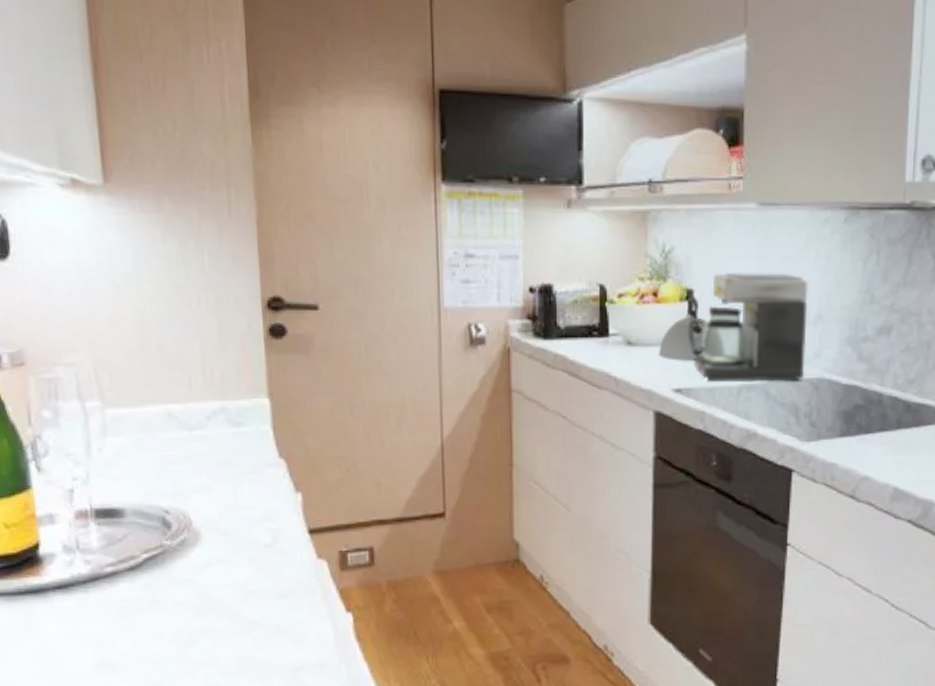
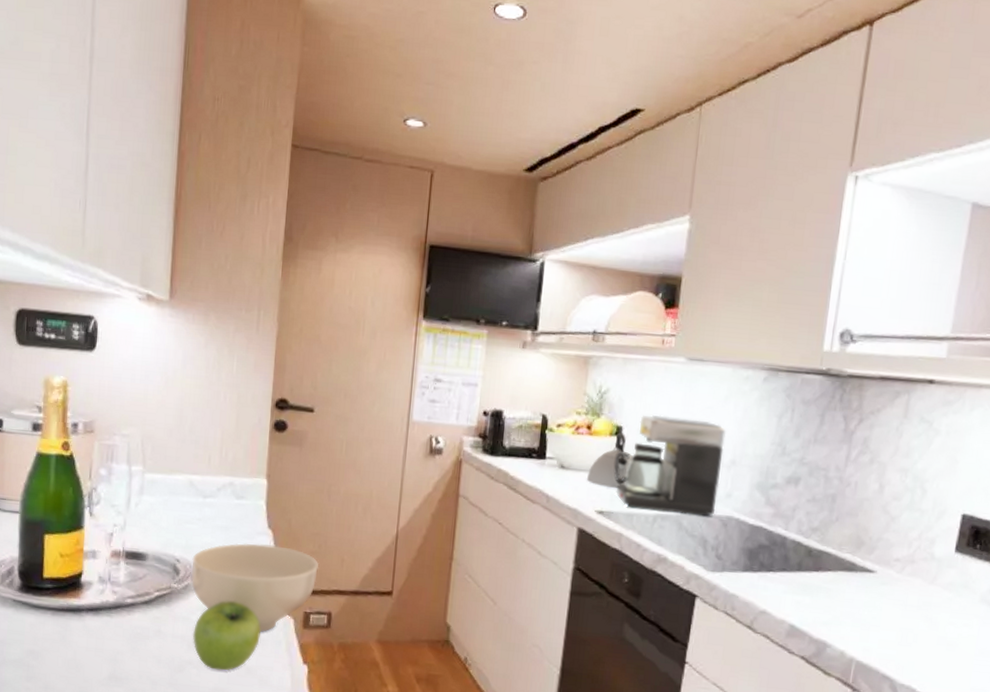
bowl: none [185,477,351,582] -> present [191,543,319,632]
fruit: none [199,551,288,636] -> present [192,601,261,670]

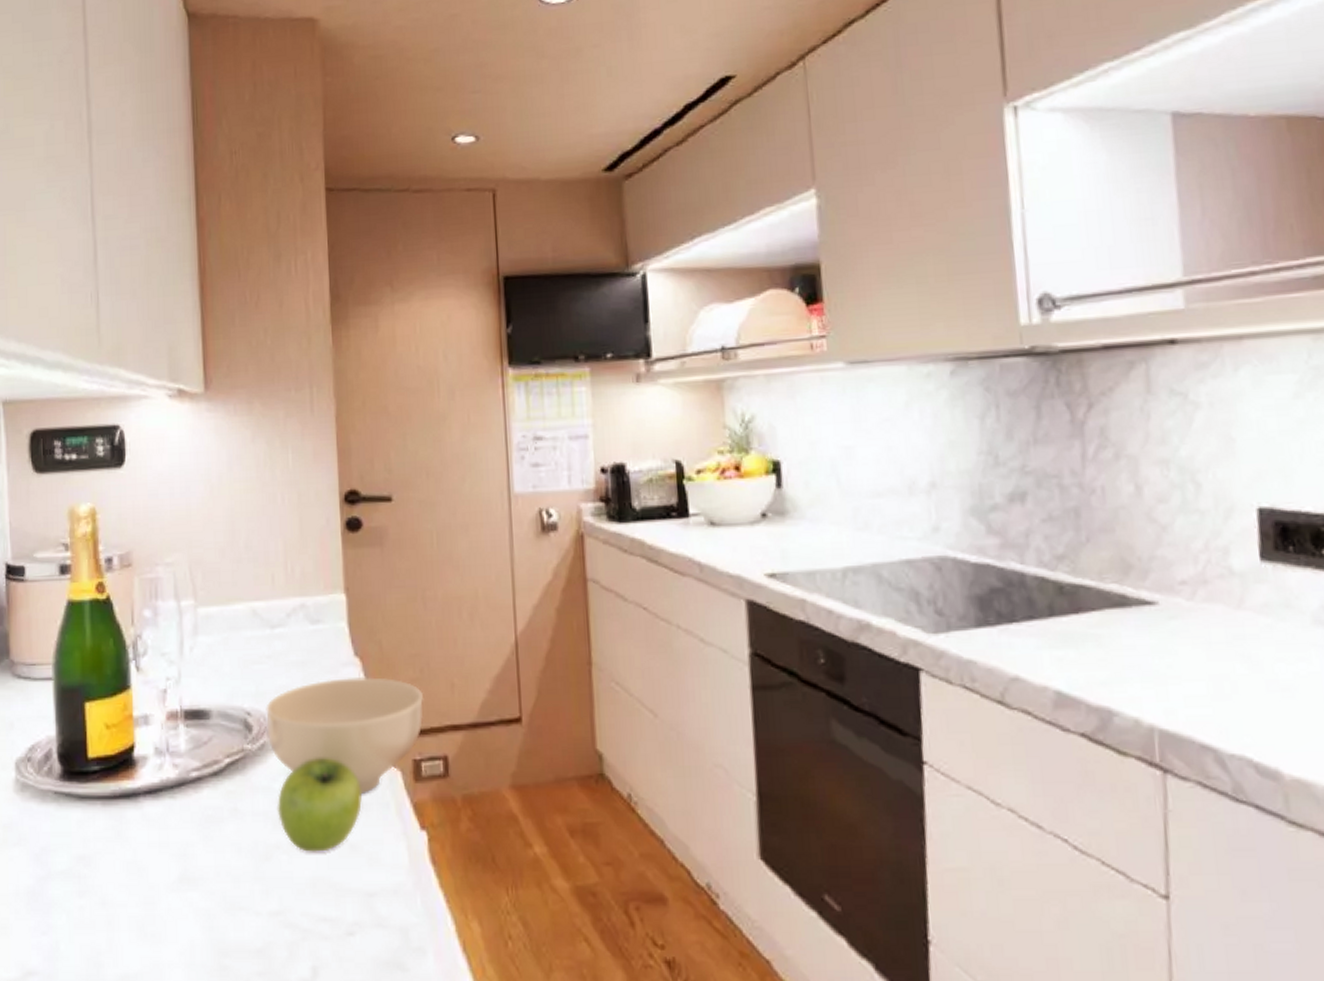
kettle: present [586,432,634,489] -> none [745,469,802,542]
coffee maker: present [613,414,727,516] -> none [777,436,922,563]

